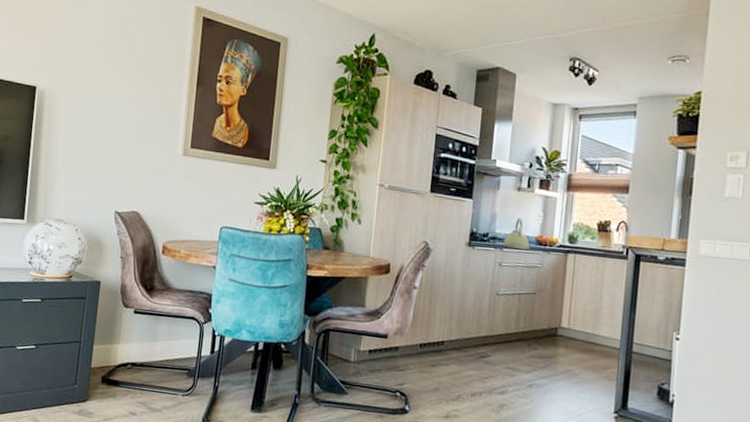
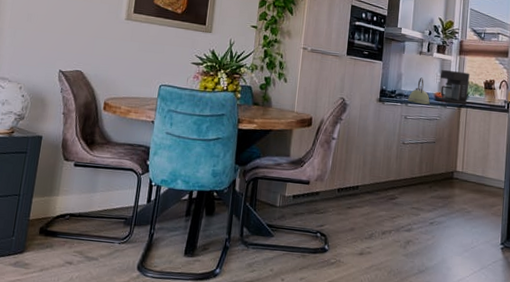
coffee maker: none [537,208,580,252] -> present [435,69,470,106]

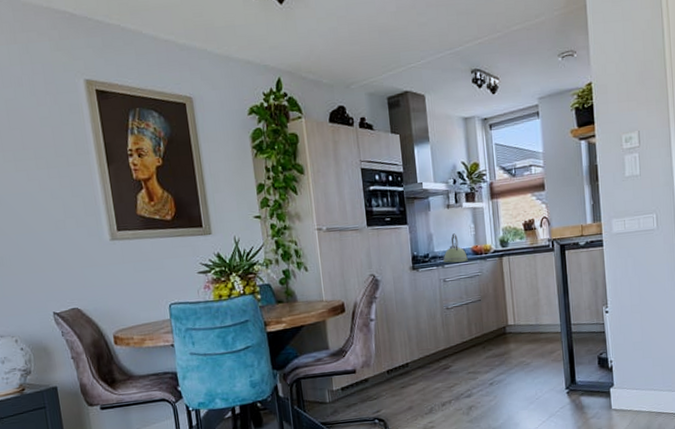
coffee maker: present [435,69,470,106] -> none [473,217,508,257]

